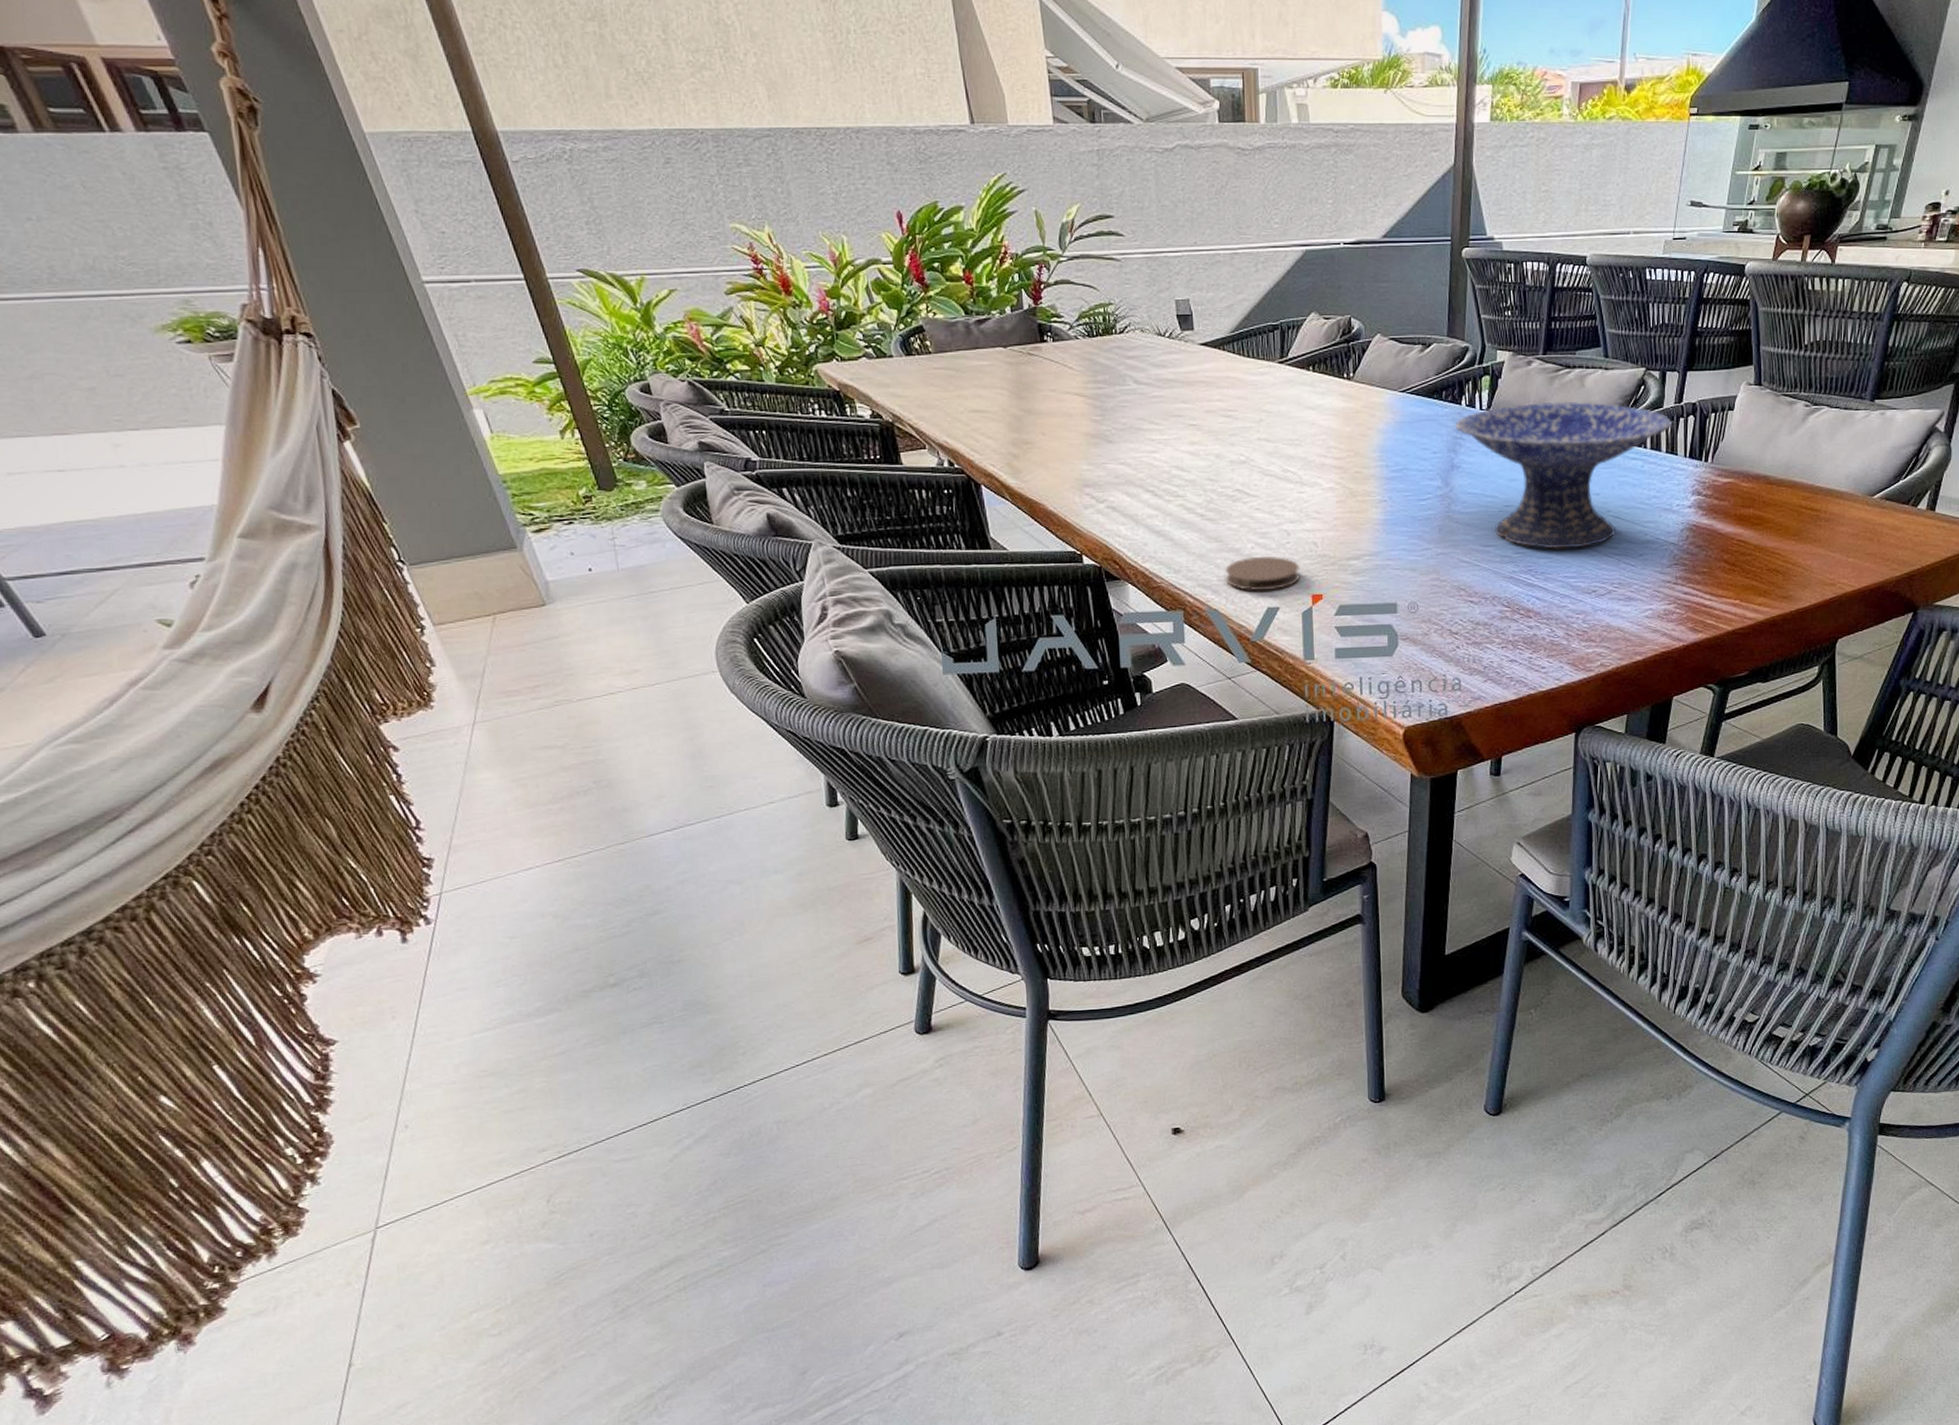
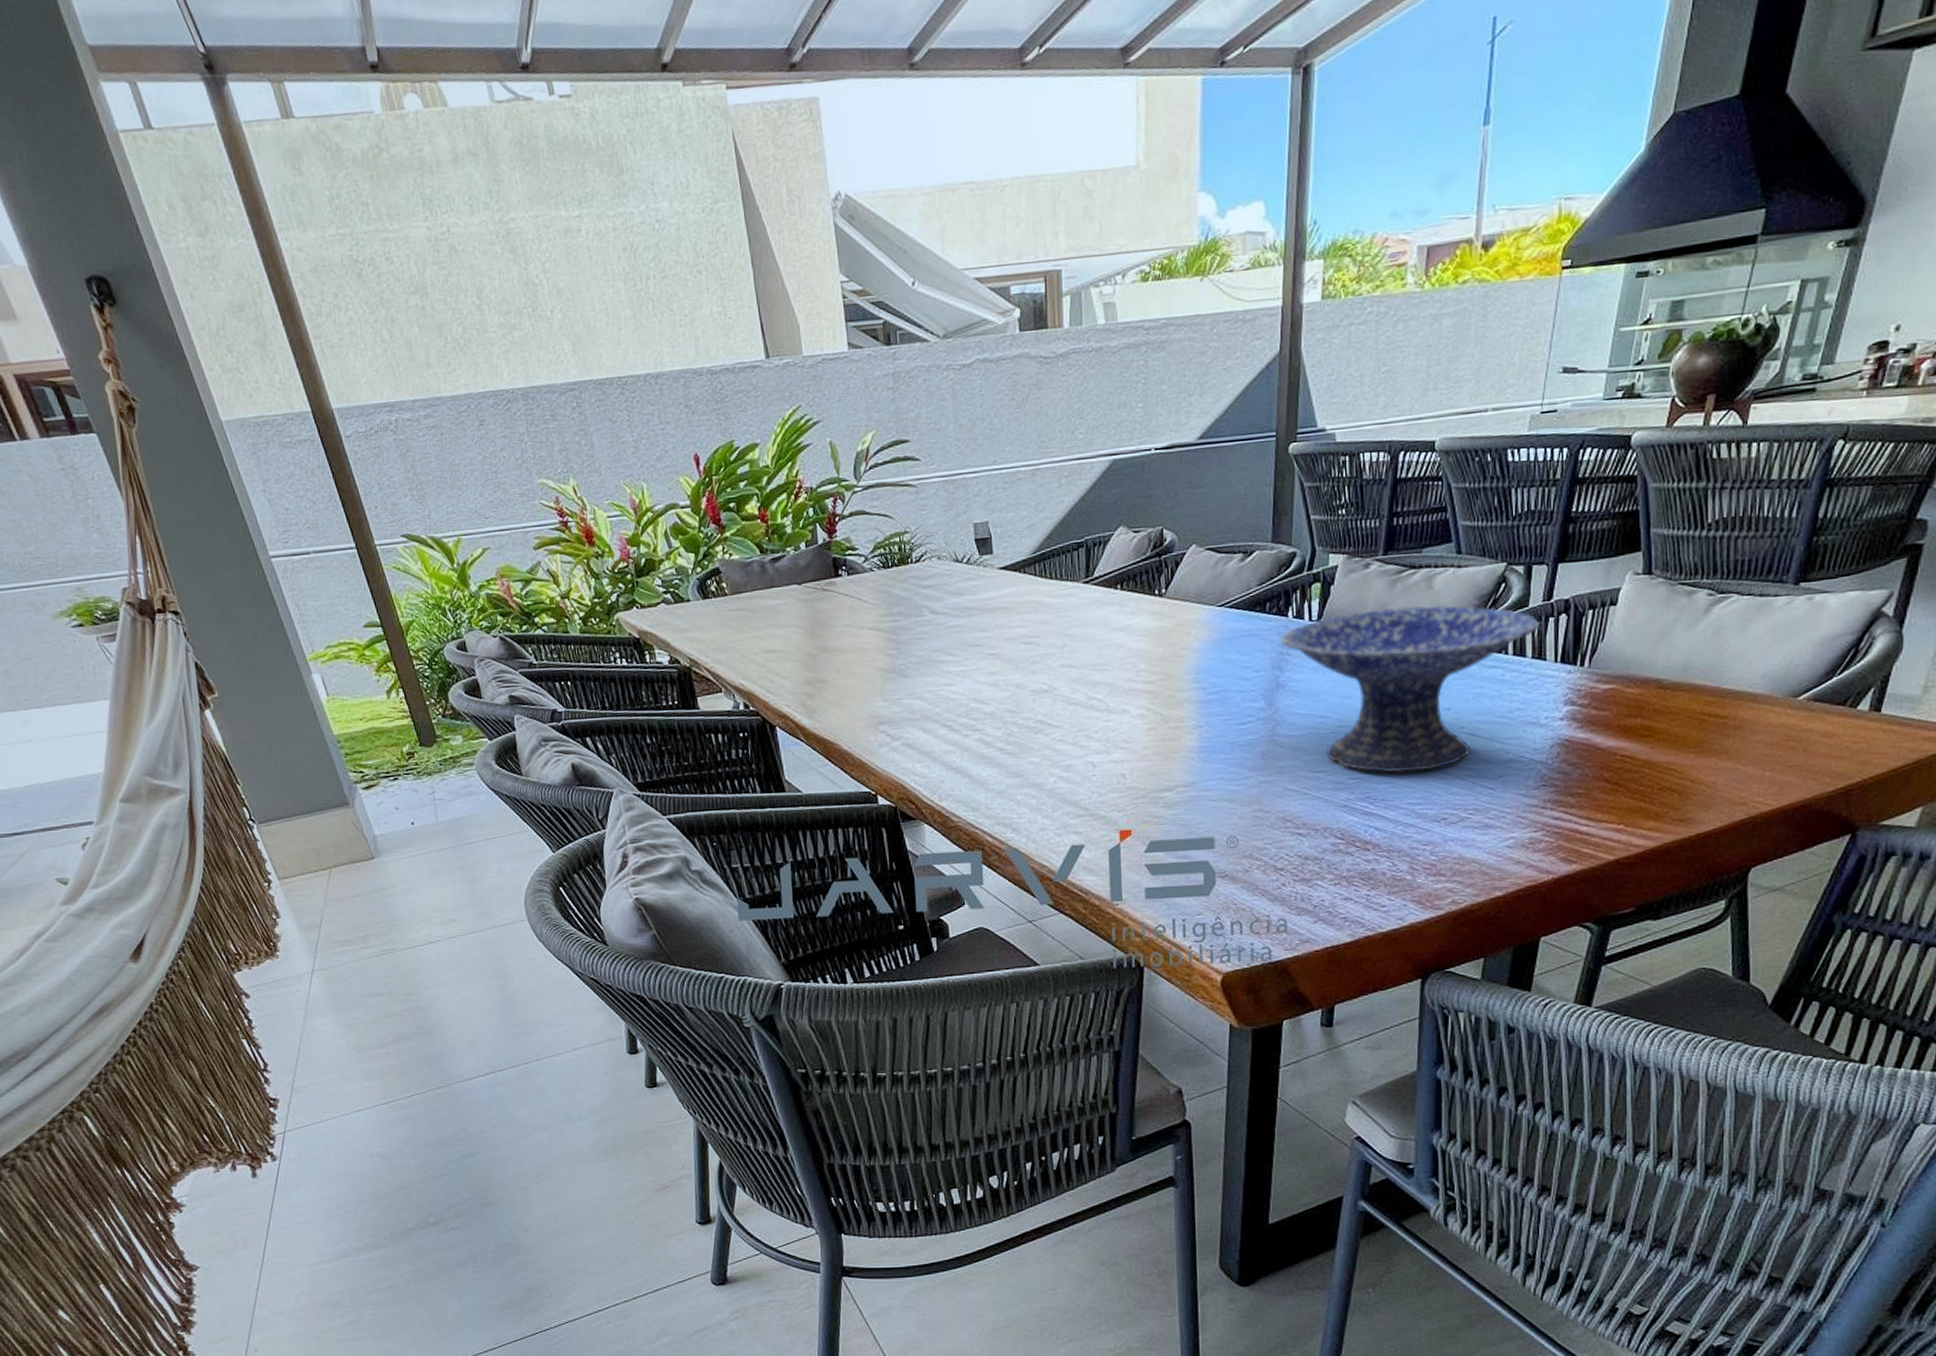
coaster: present [1225,556,1300,590] -> none [1026,791,1106,828]

